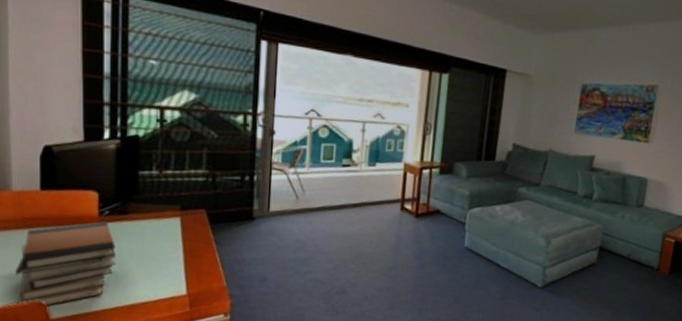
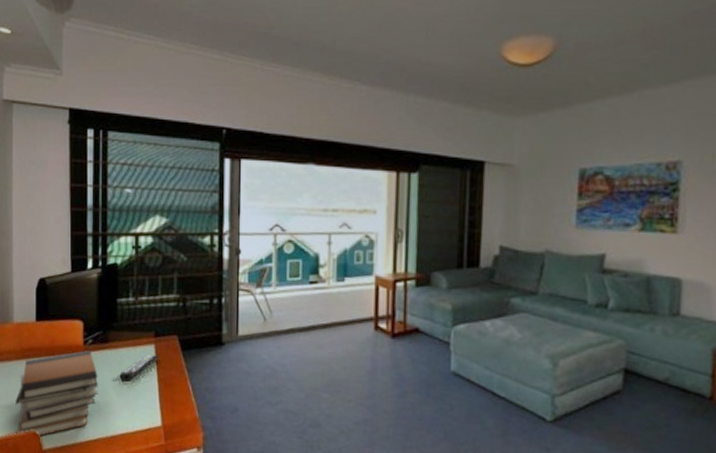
remote control: none [140,227,185,253] -> present [119,354,159,382]

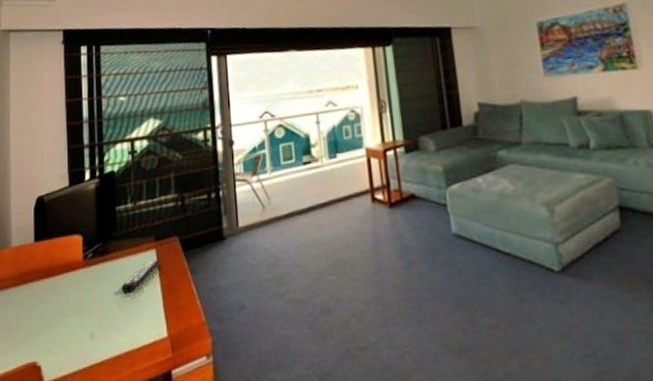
book stack: present [15,351,98,437] -> none [14,266,100,370]

